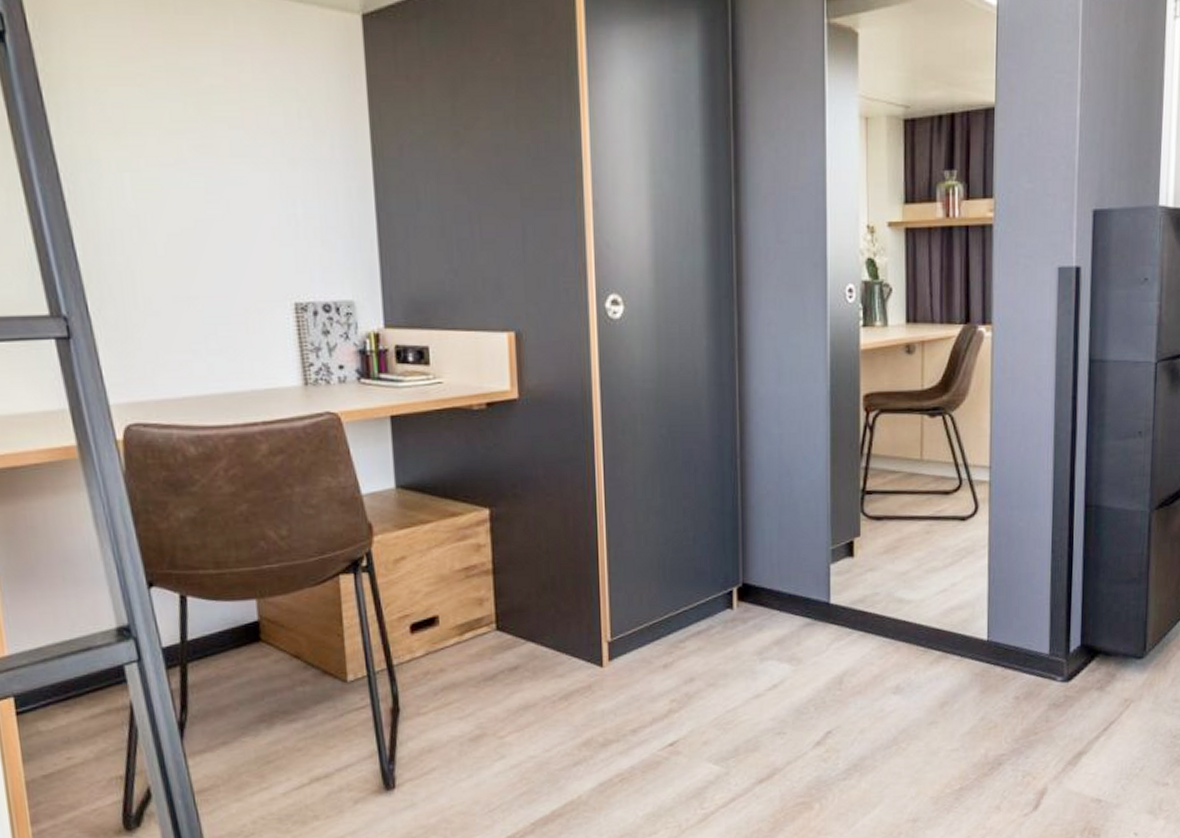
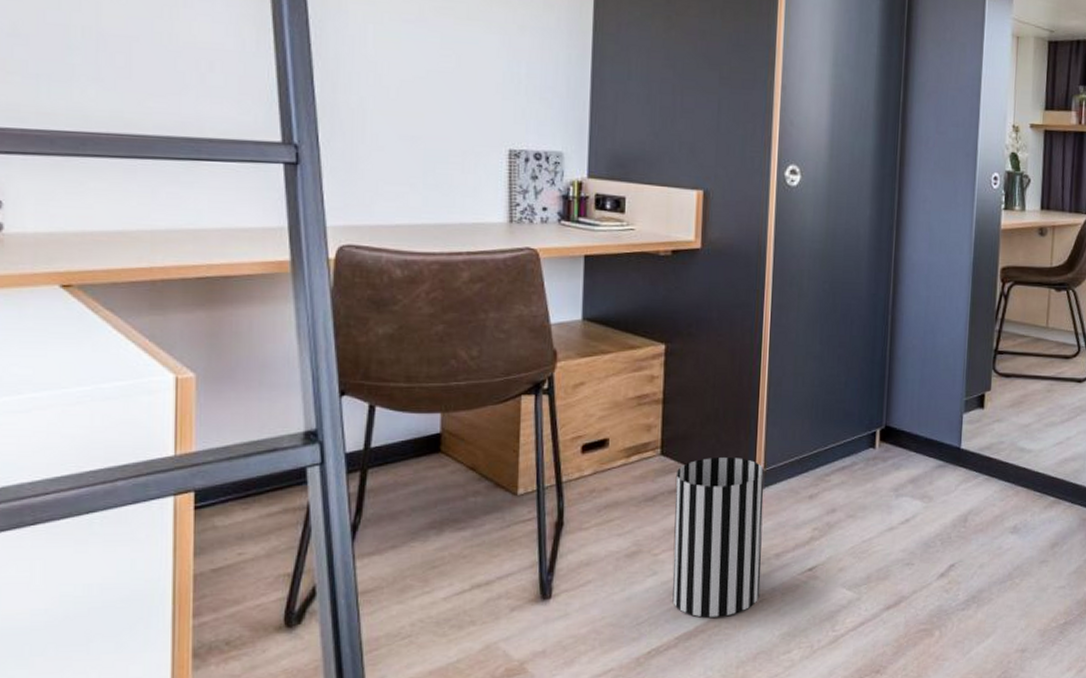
wastebasket: none [514,628,619,801] -> present [672,458,765,618]

